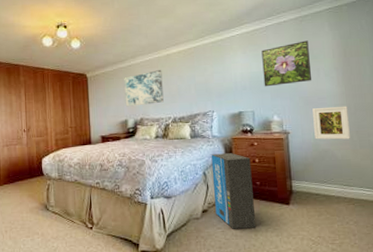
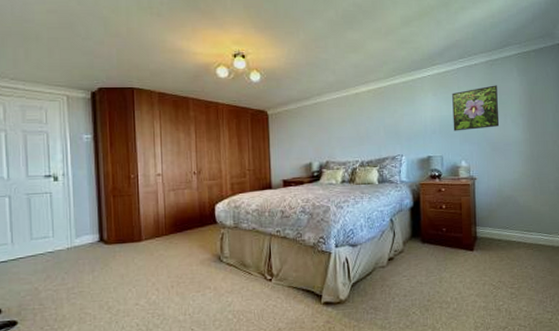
wall art: present [124,70,164,107] -> none [309,110,351,149]
air purifier: present [211,153,257,229] -> none [398,199,441,277]
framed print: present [312,106,350,140] -> none [498,152,532,186]

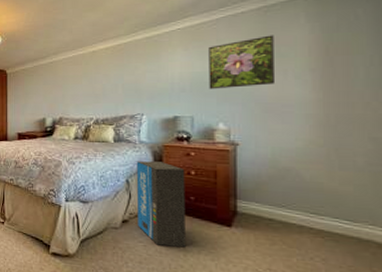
air purifier: none [398,199,441,277] -> present [136,161,187,248]

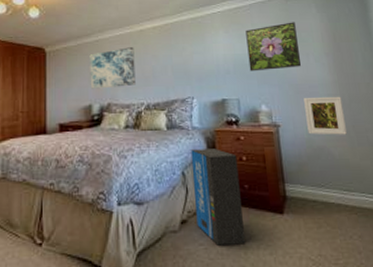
wall art: none [44,68,86,105] -> present [89,47,136,89]
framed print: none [273,116,325,158] -> present [304,96,347,135]

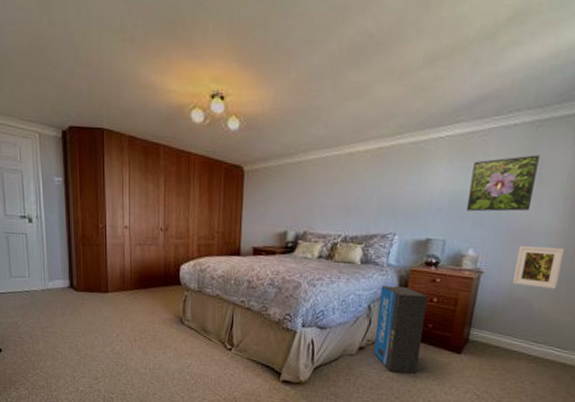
wall art: present [89,47,136,89] -> none [287,172,340,216]

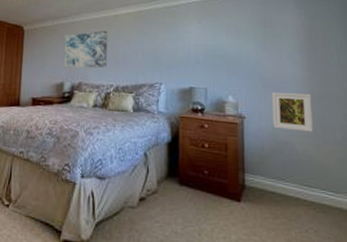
wall art: none [287,172,340,216] -> present [63,31,108,68]
air purifier: present [374,285,428,374] -> none [154,132,201,226]
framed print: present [466,155,540,212] -> none [219,16,274,63]

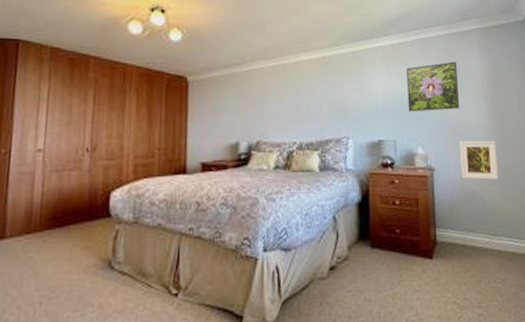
wall art: present [63,31,108,68] -> none [237,80,288,125]
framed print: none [219,16,274,63] -> present [406,61,460,112]

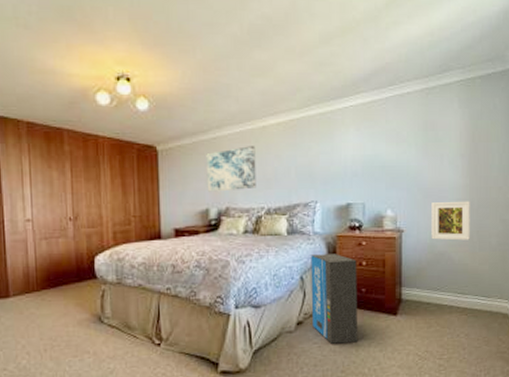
wall art: none [237,80,288,125] -> present [206,146,256,192]
air purifier: none [343,192,395,292] -> present [310,254,358,344]
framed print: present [406,61,460,112] -> none [378,119,434,174]

